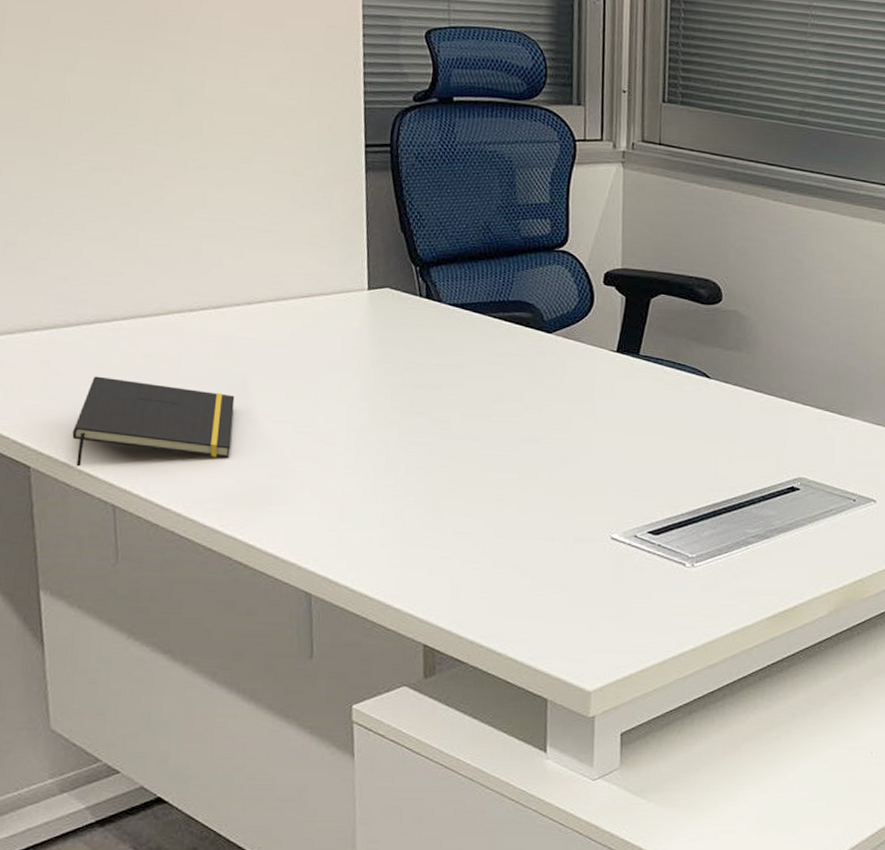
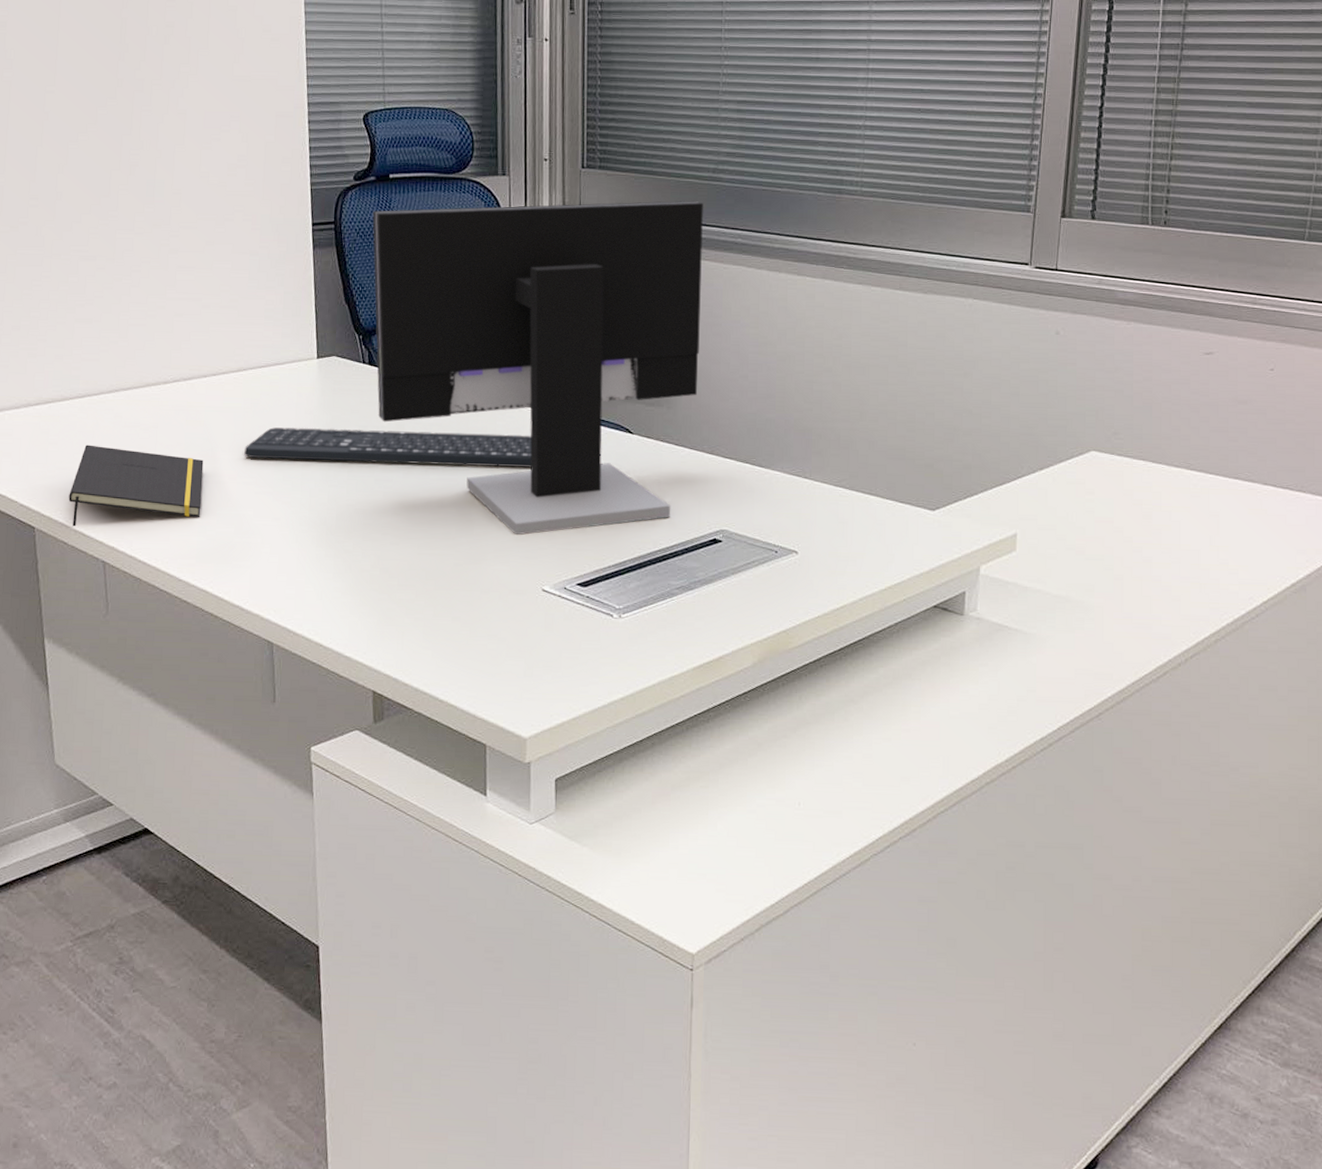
keyboard: none [282,362,603,411] -> present [244,427,532,467]
computer monitor: none [433,134,788,481] -> present [372,200,703,535]

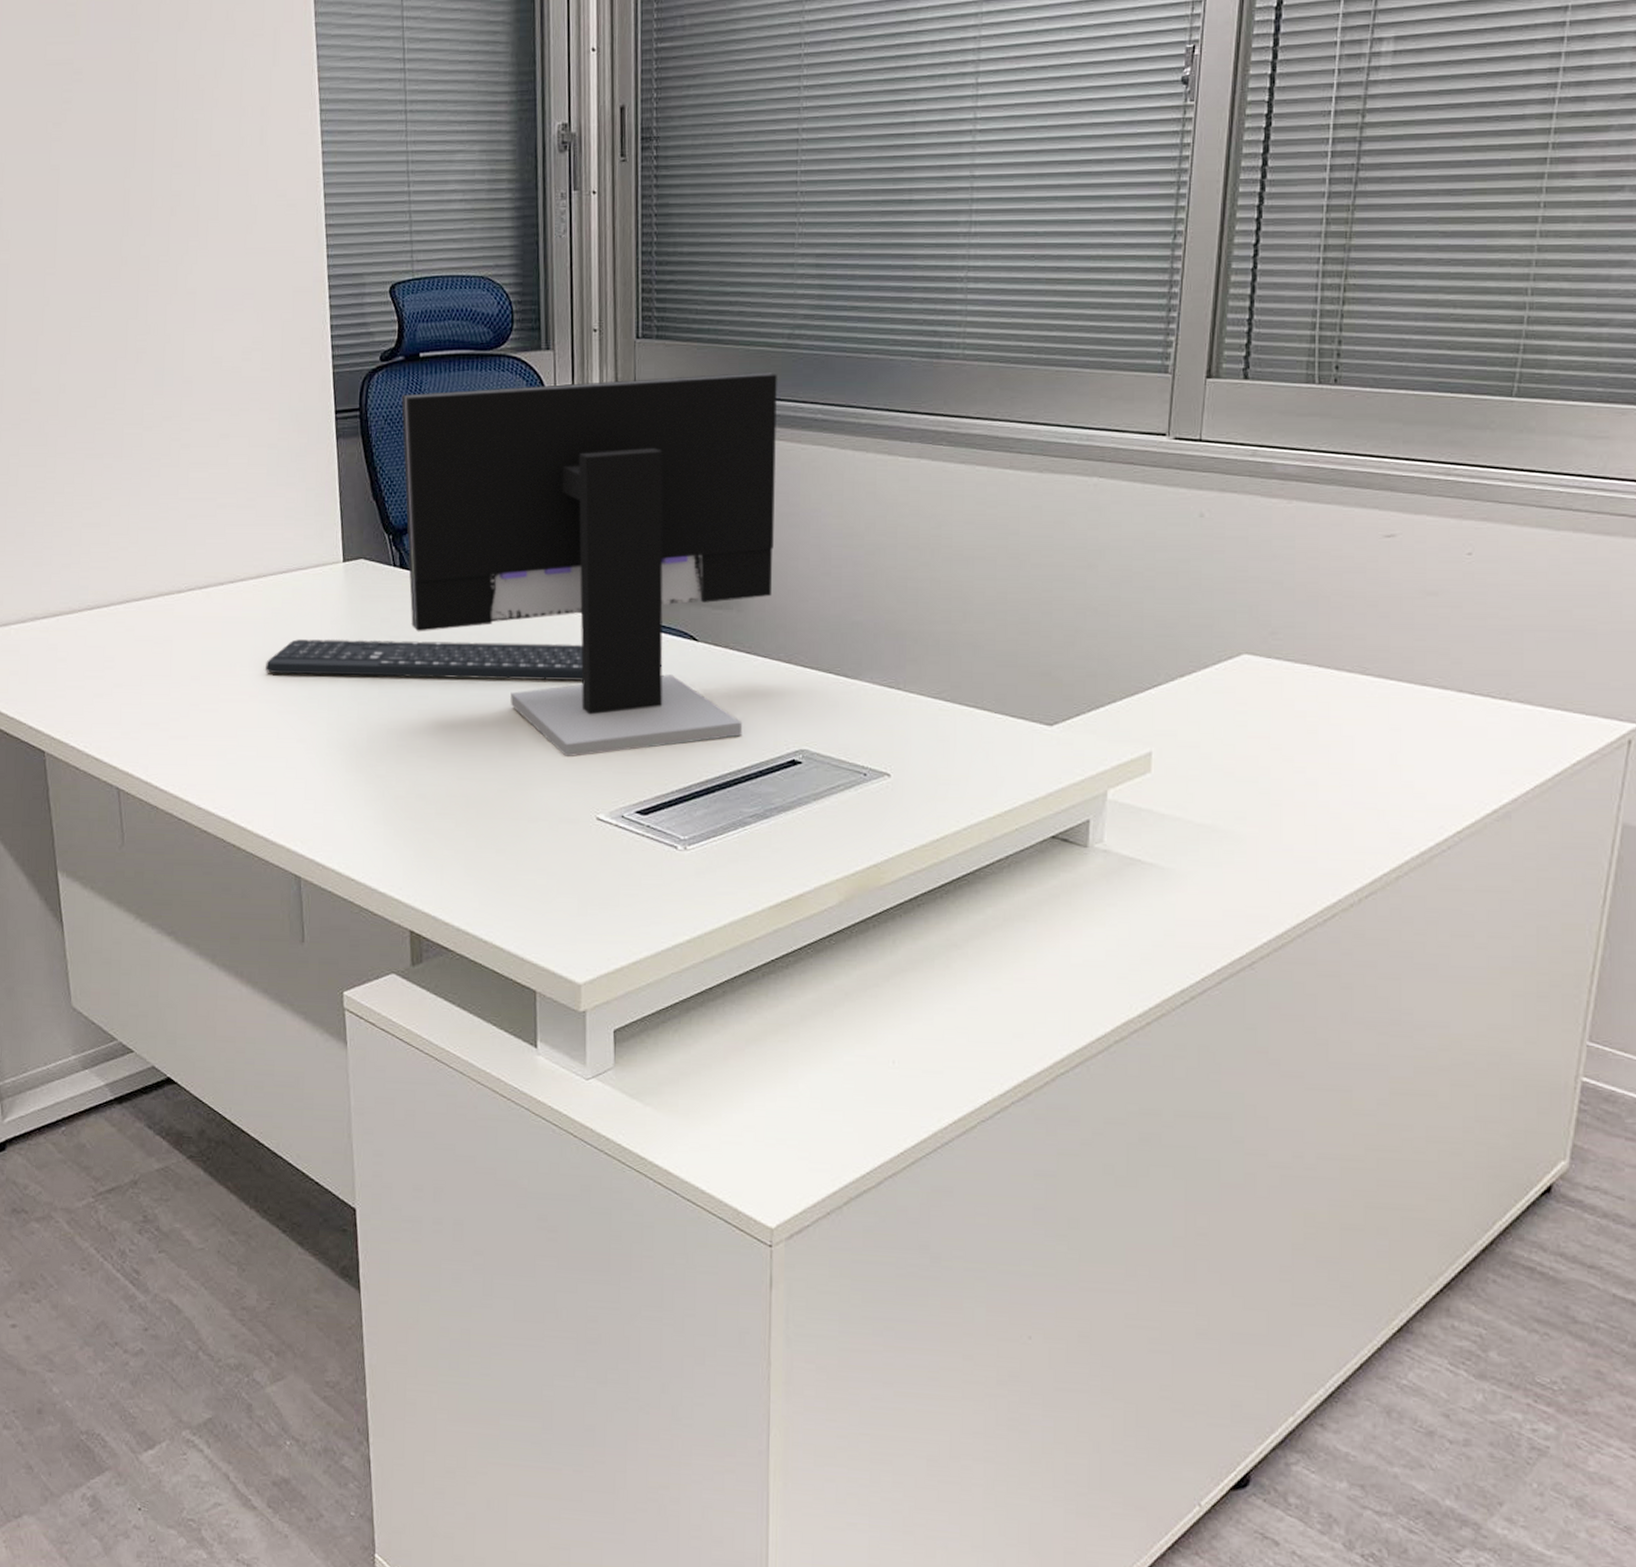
notepad: present [68,444,204,527] -> none [79,661,222,751]

